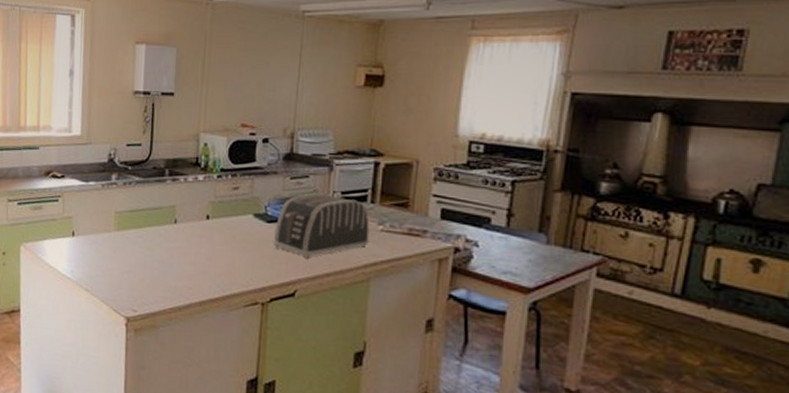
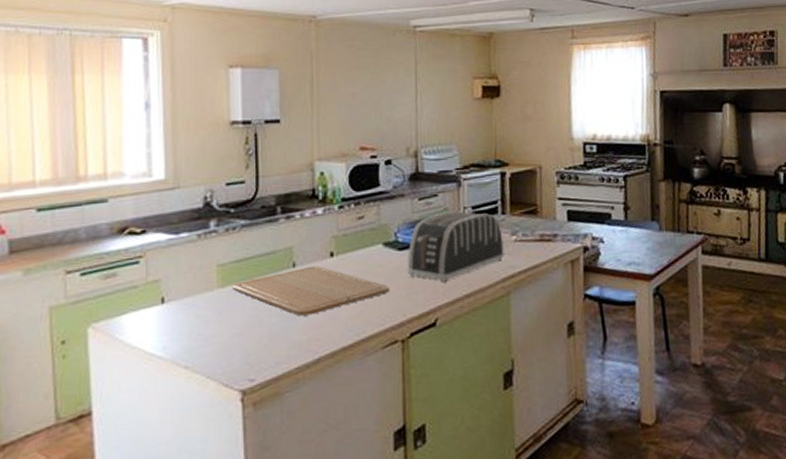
chopping board: none [125,224,255,267] -> present [232,265,389,316]

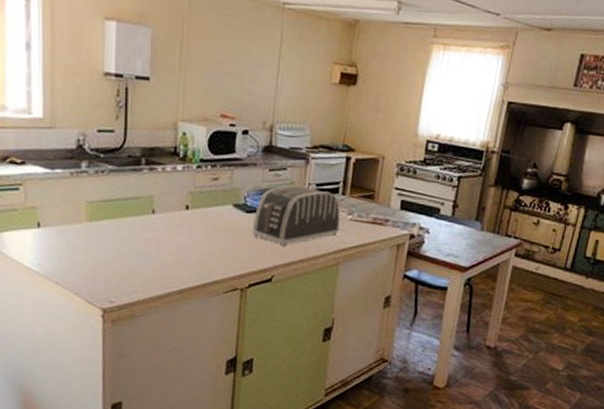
chopping board: present [232,265,389,316] -> none [99,214,235,257]

